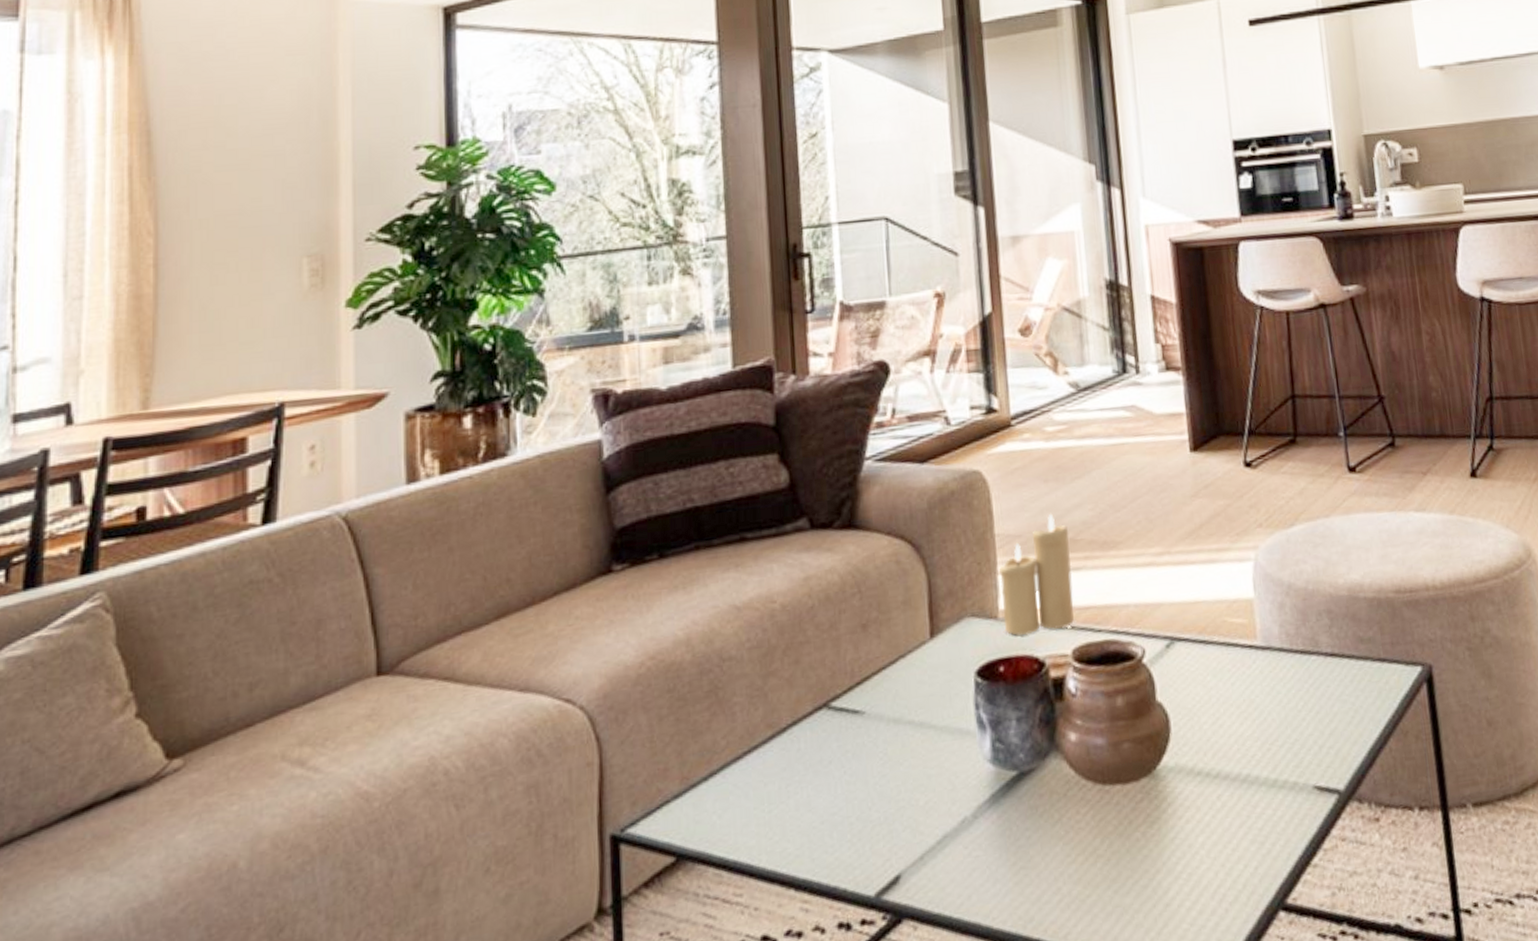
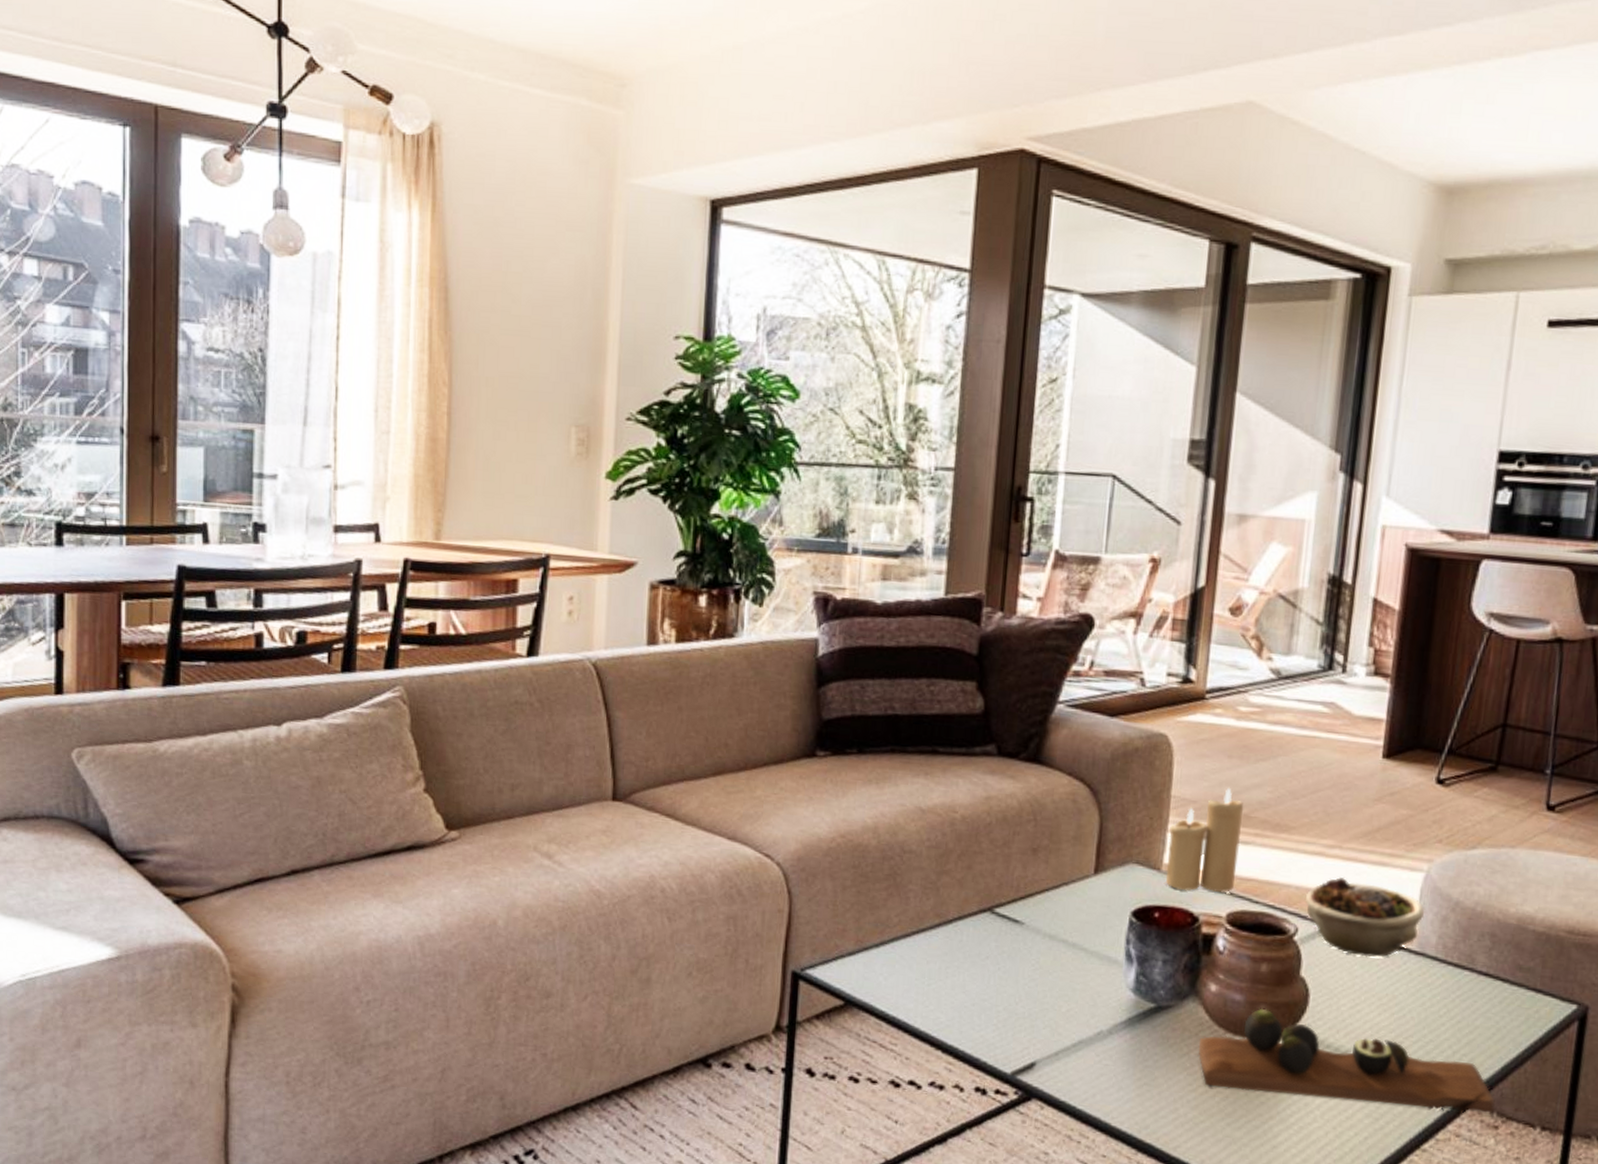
decorative tray: none [1068,746,1371,851] -> present [1198,1008,1495,1113]
succulent planter: none [1145,584,1262,665] -> present [1304,877,1425,957]

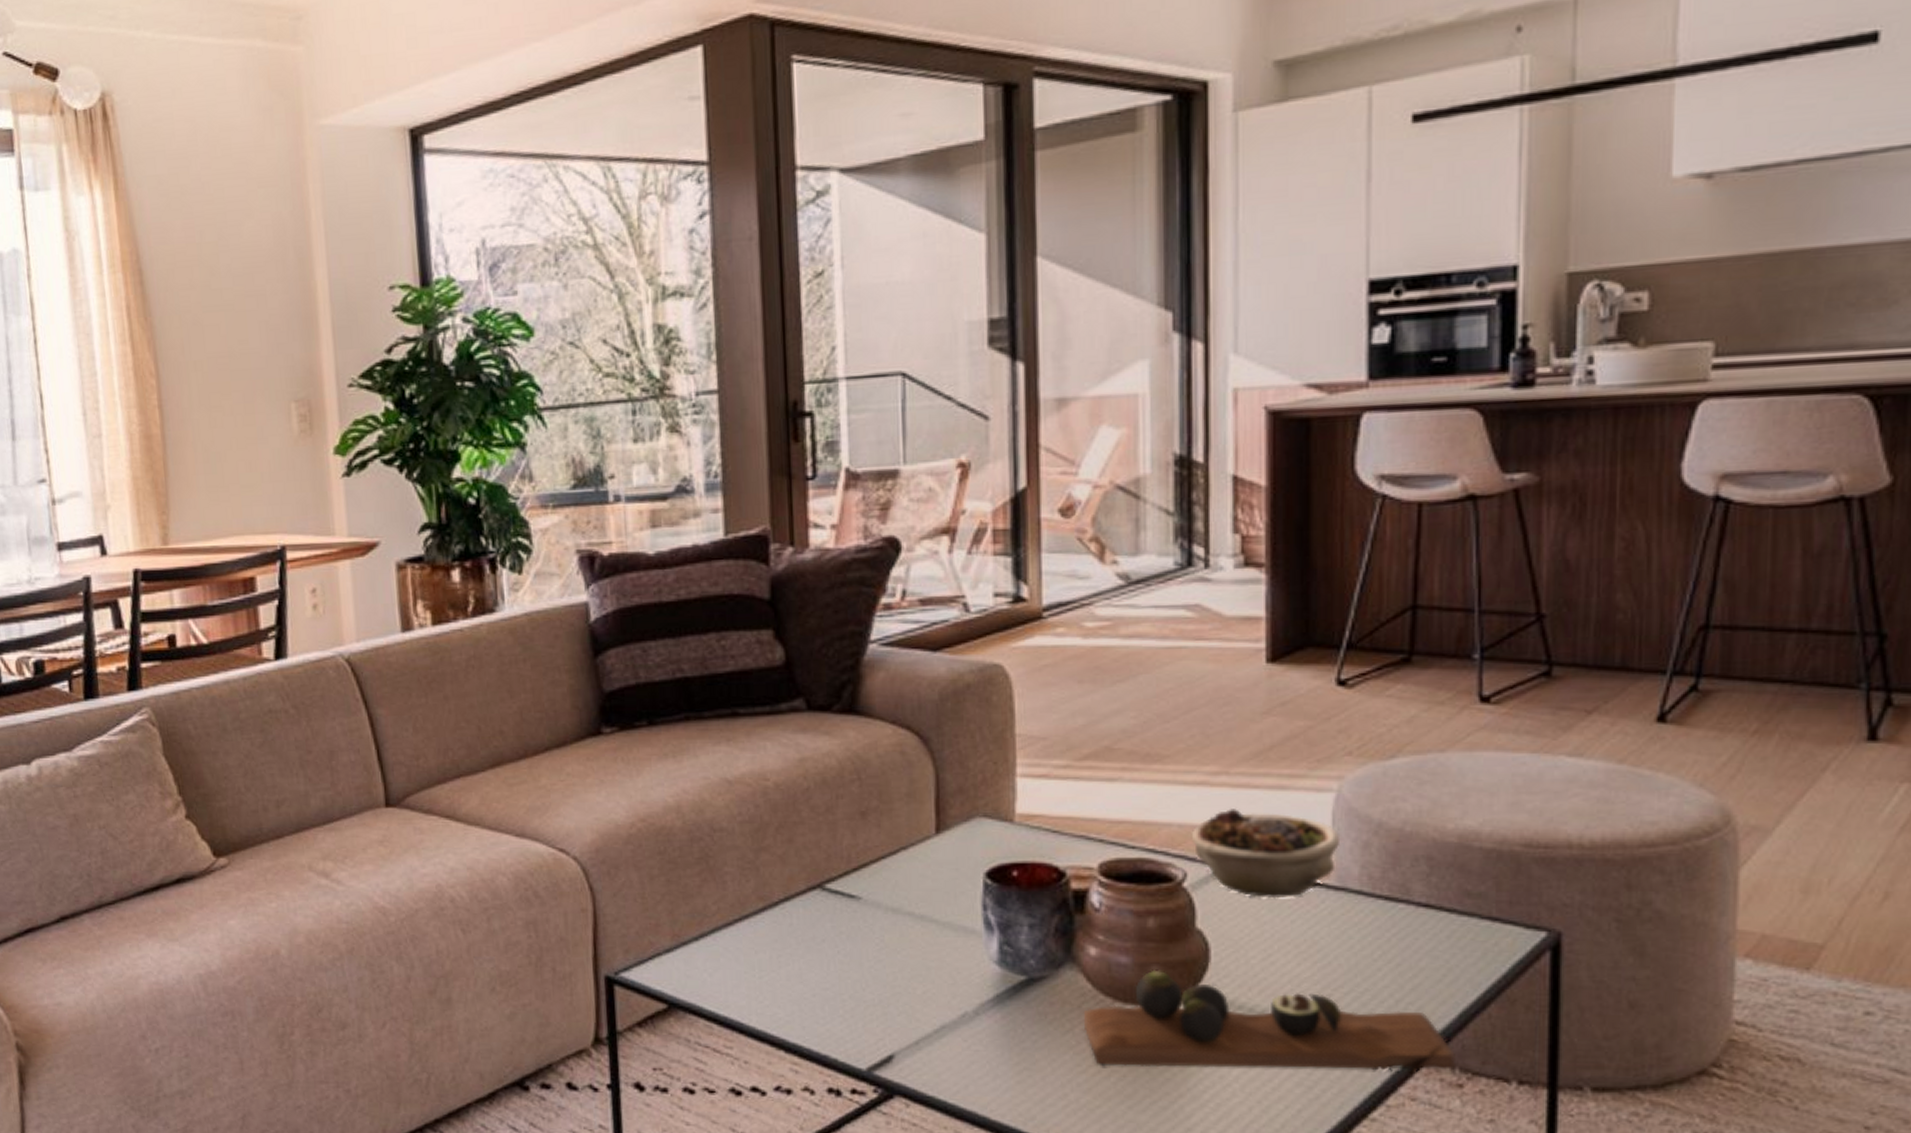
candle: present [1166,787,1244,893] -> none [1019,717,1105,843]

